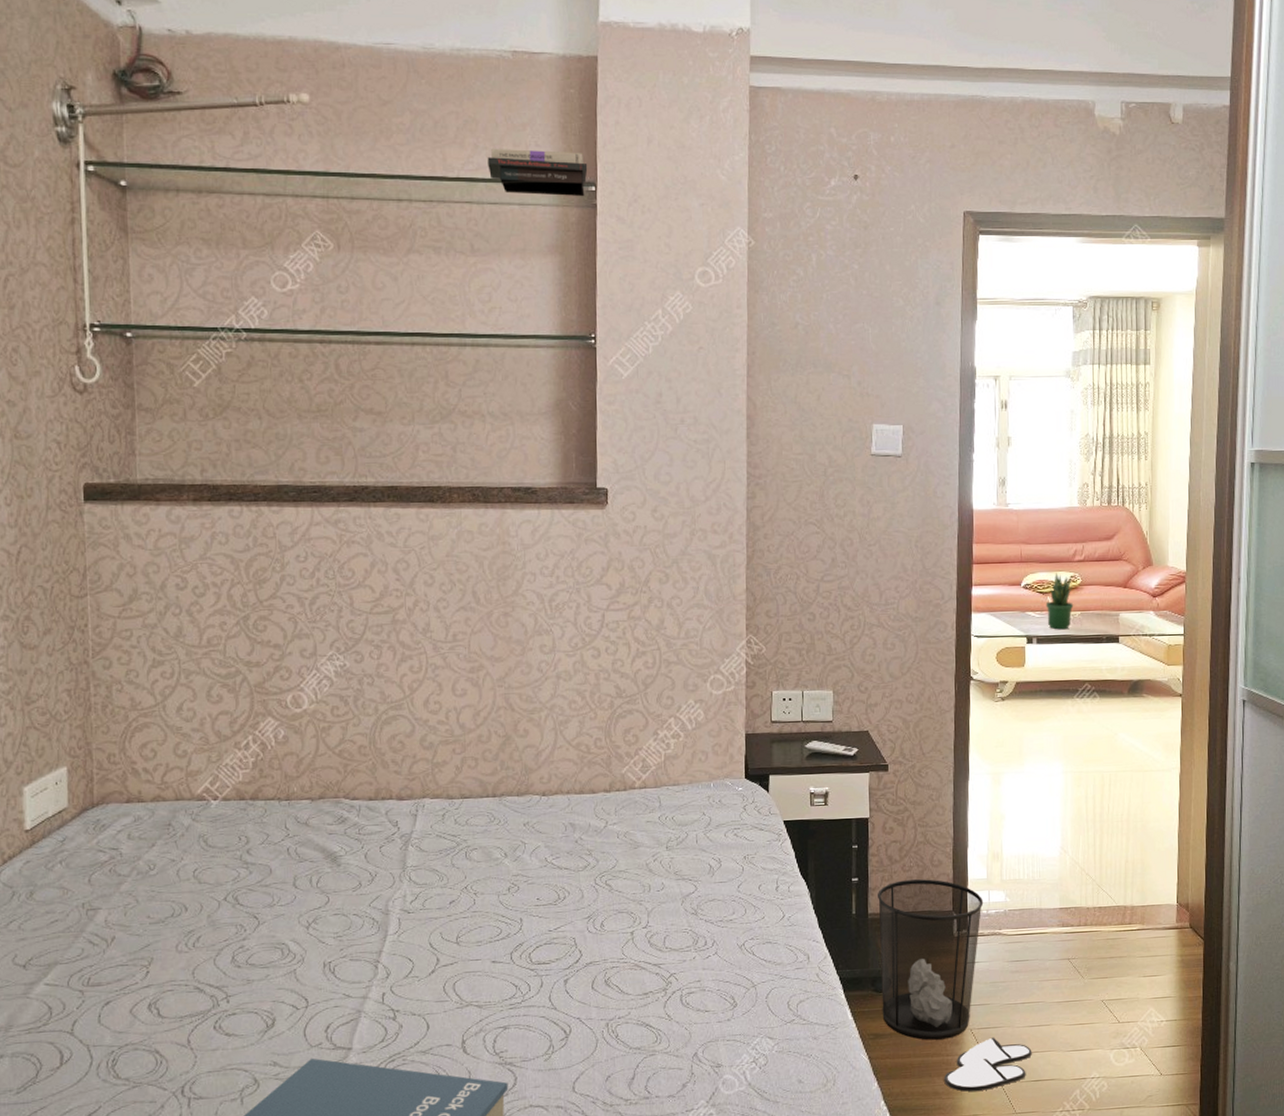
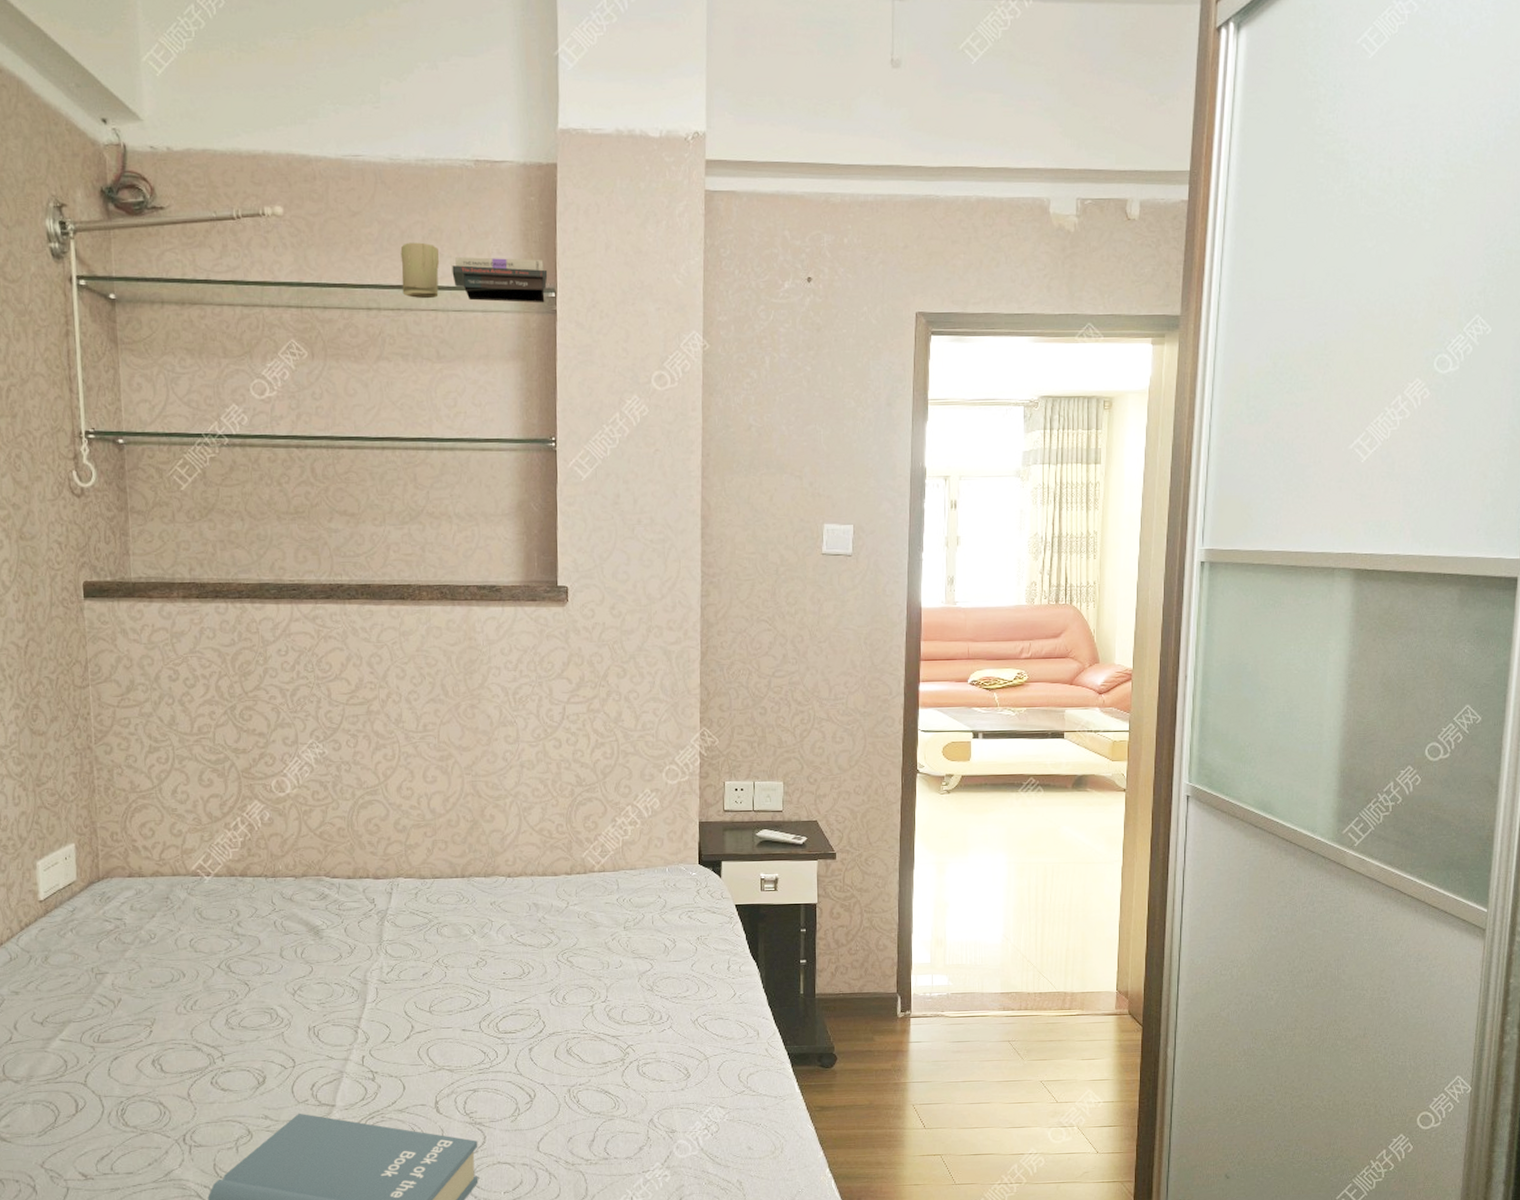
candle: none [433,133,475,191] -> present [400,242,440,299]
waste bin: present [878,879,984,1040] -> none [825,962,927,1114]
slippers: present [944,1037,1032,1092] -> none [887,1112,972,1163]
planter: present [1045,573,1074,630] -> none [992,670,1020,725]

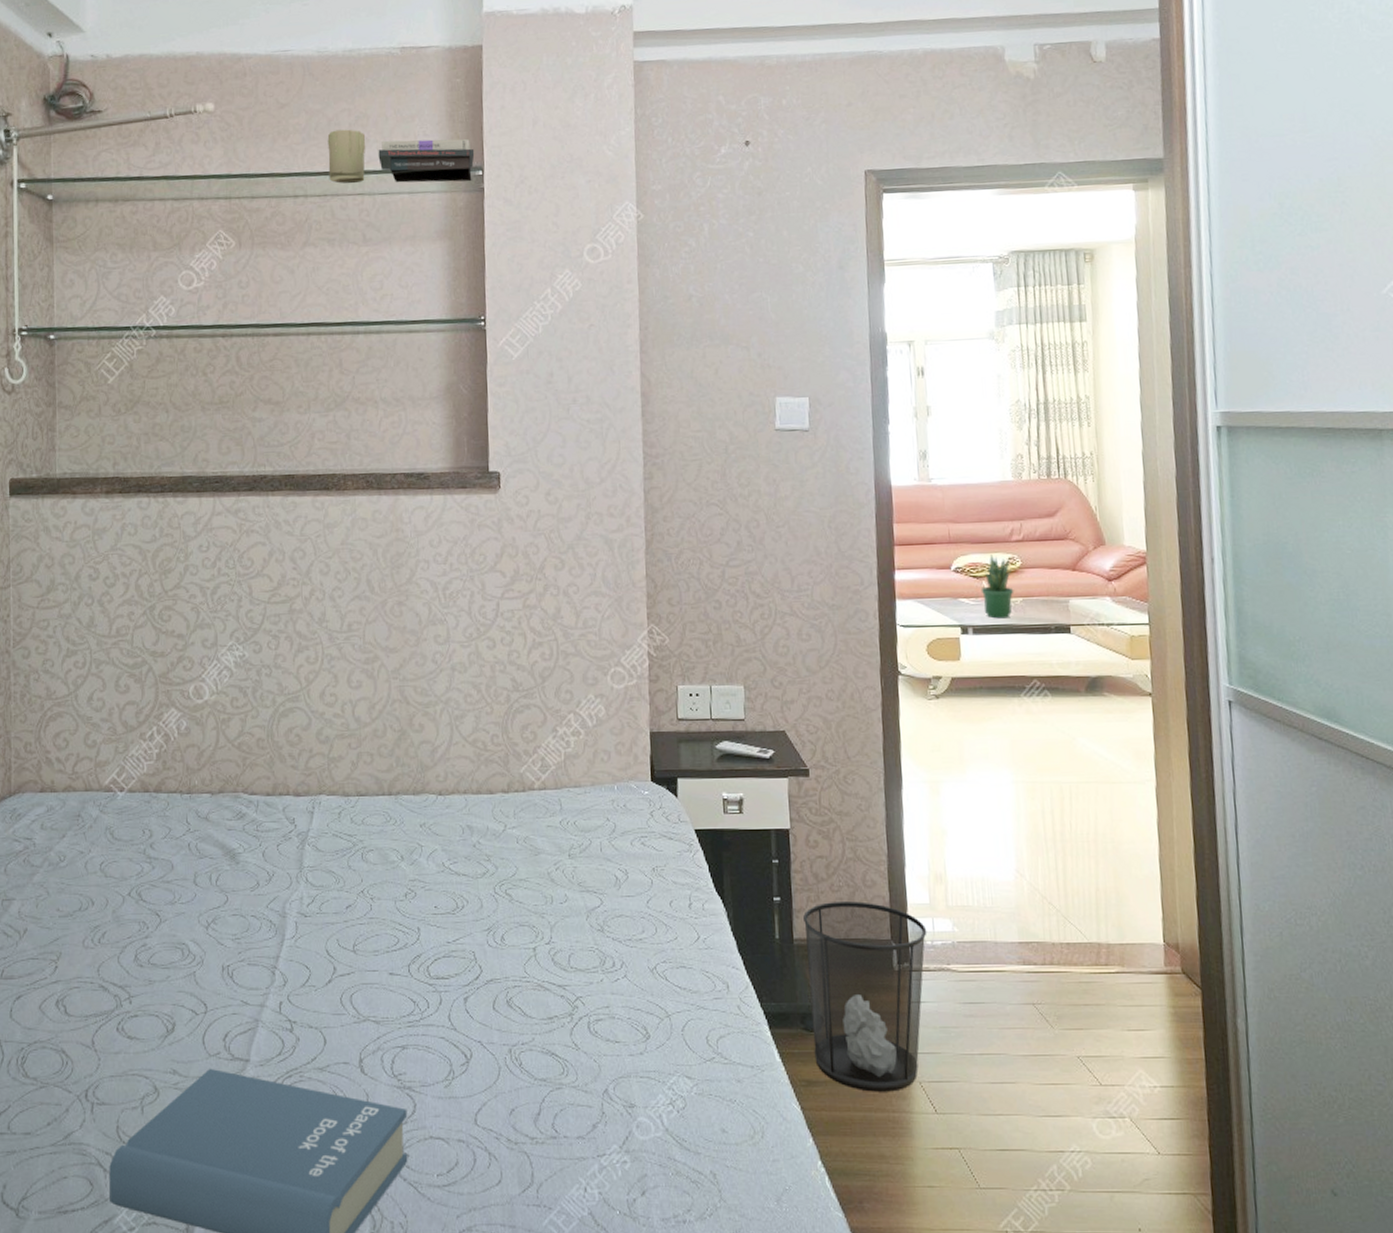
waste bin: none [825,962,927,1114] -> present [803,901,927,1092]
planter: none [992,670,1020,725] -> present [981,555,1014,619]

